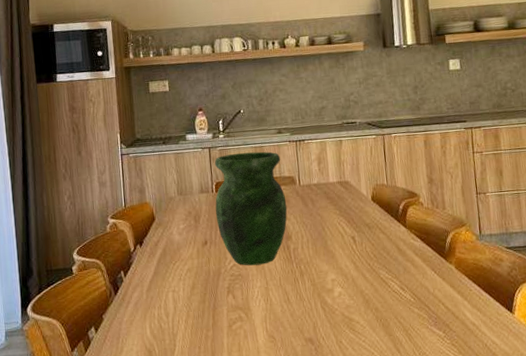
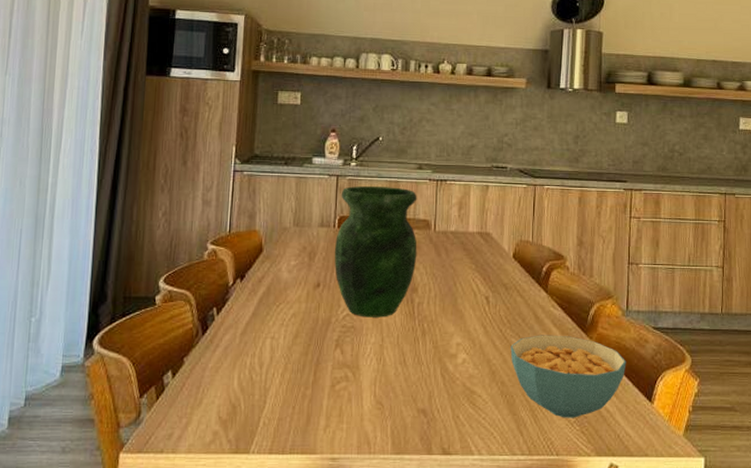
cereal bowl: none [379,263,486,334] -> present [510,335,627,418]

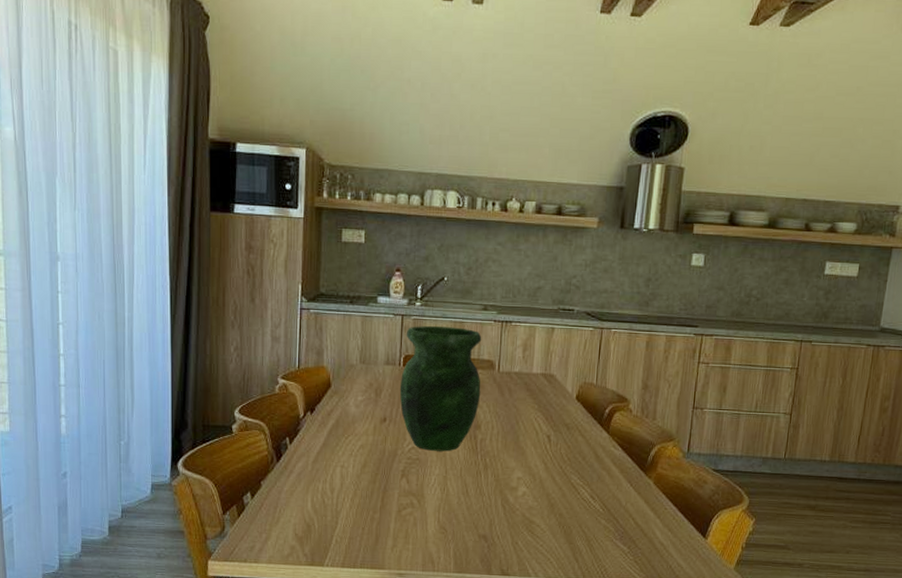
cereal bowl: present [510,335,627,418] -> none [569,472,684,549]

